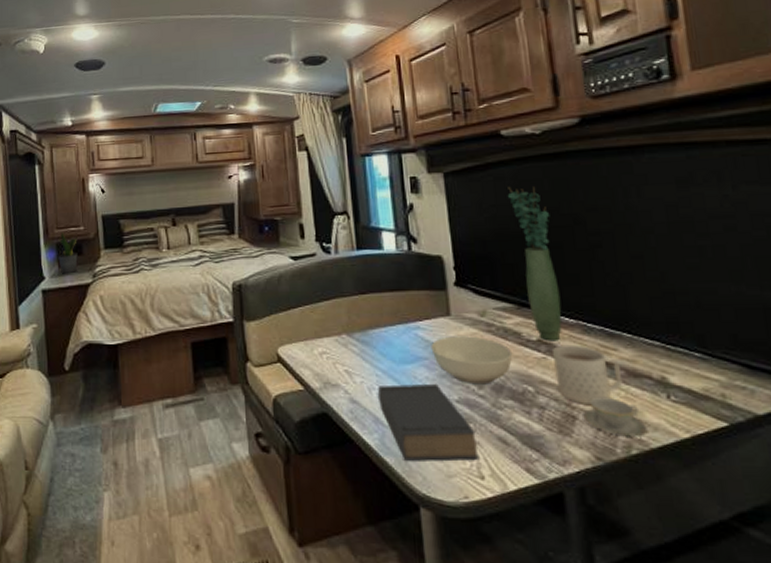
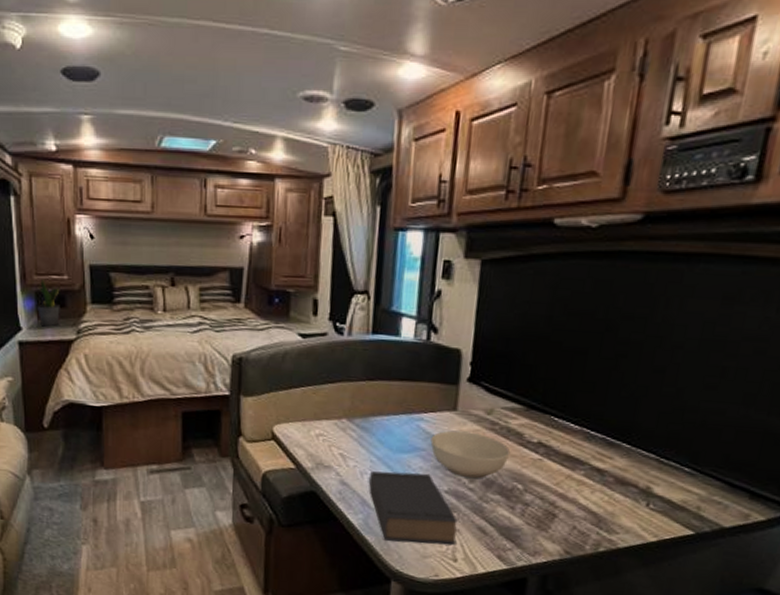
vase: present [507,186,562,341] -> none [538,283,584,445]
mug: present [551,344,623,406] -> none [545,449,611,507]
teacup: present [583,396,648,436] -> none [563,499,620,536]

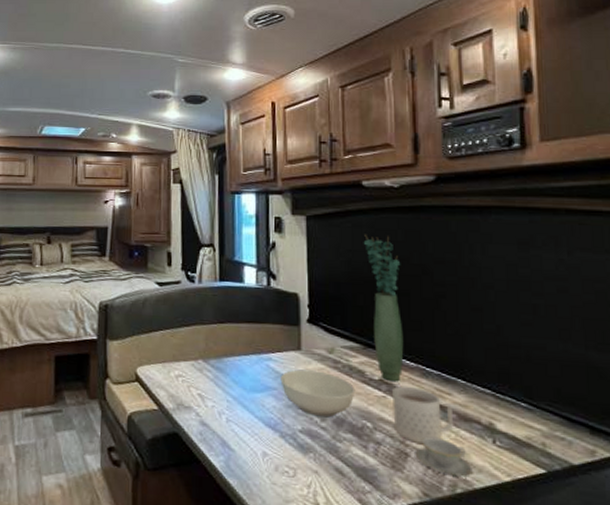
book: present [368,471,458,545] -> none [226,411,316,487]
vase: none [538,283,584,445] -> present [363,234,404,382]
mug: none [545,449,611,507] -> present [391,385,454,445]
teacup: none [563,499,620,536] -> present [415,436,473,476]

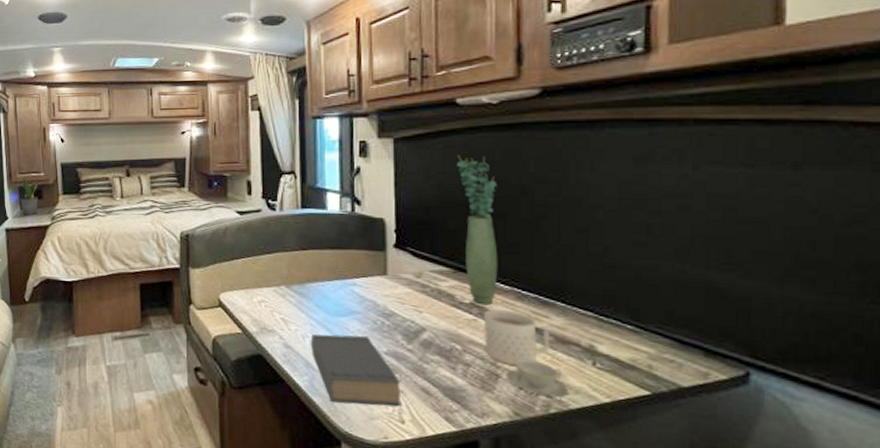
book: none [226,411,316,487] -> present [310,334,402,406]
bowl: present [280,369,356,418] -> none [365,294,444,340]

